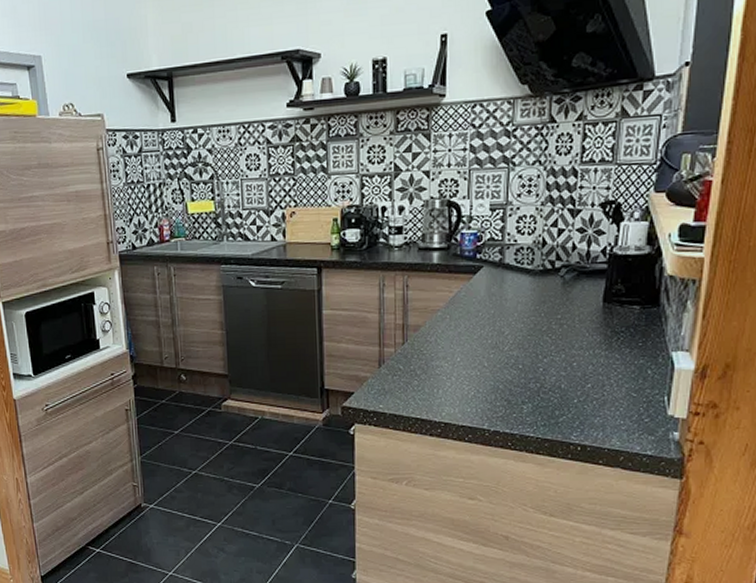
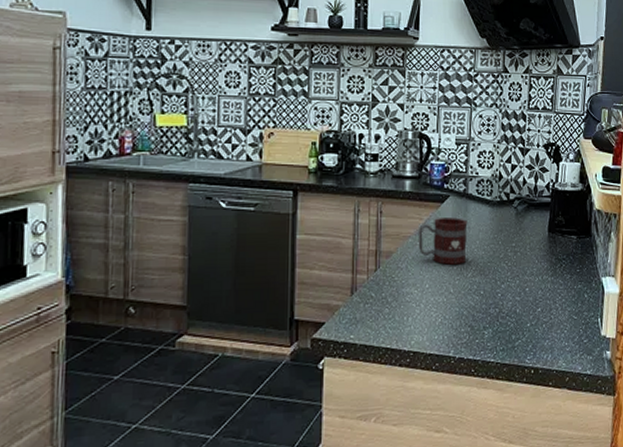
mug: none [447,289,504,338] -> present [418,218,468,265]

